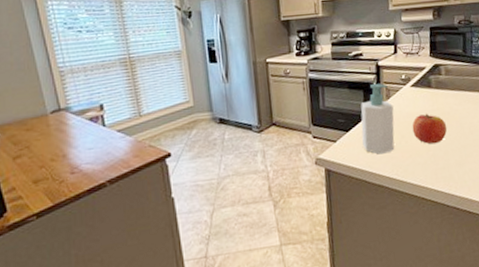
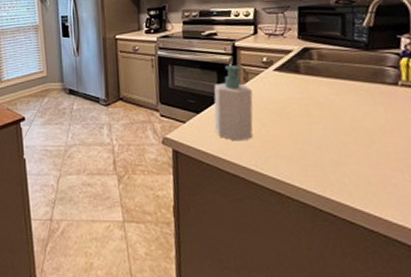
fruit: present [412,113,448,144] -> none [274,101,321,137]

